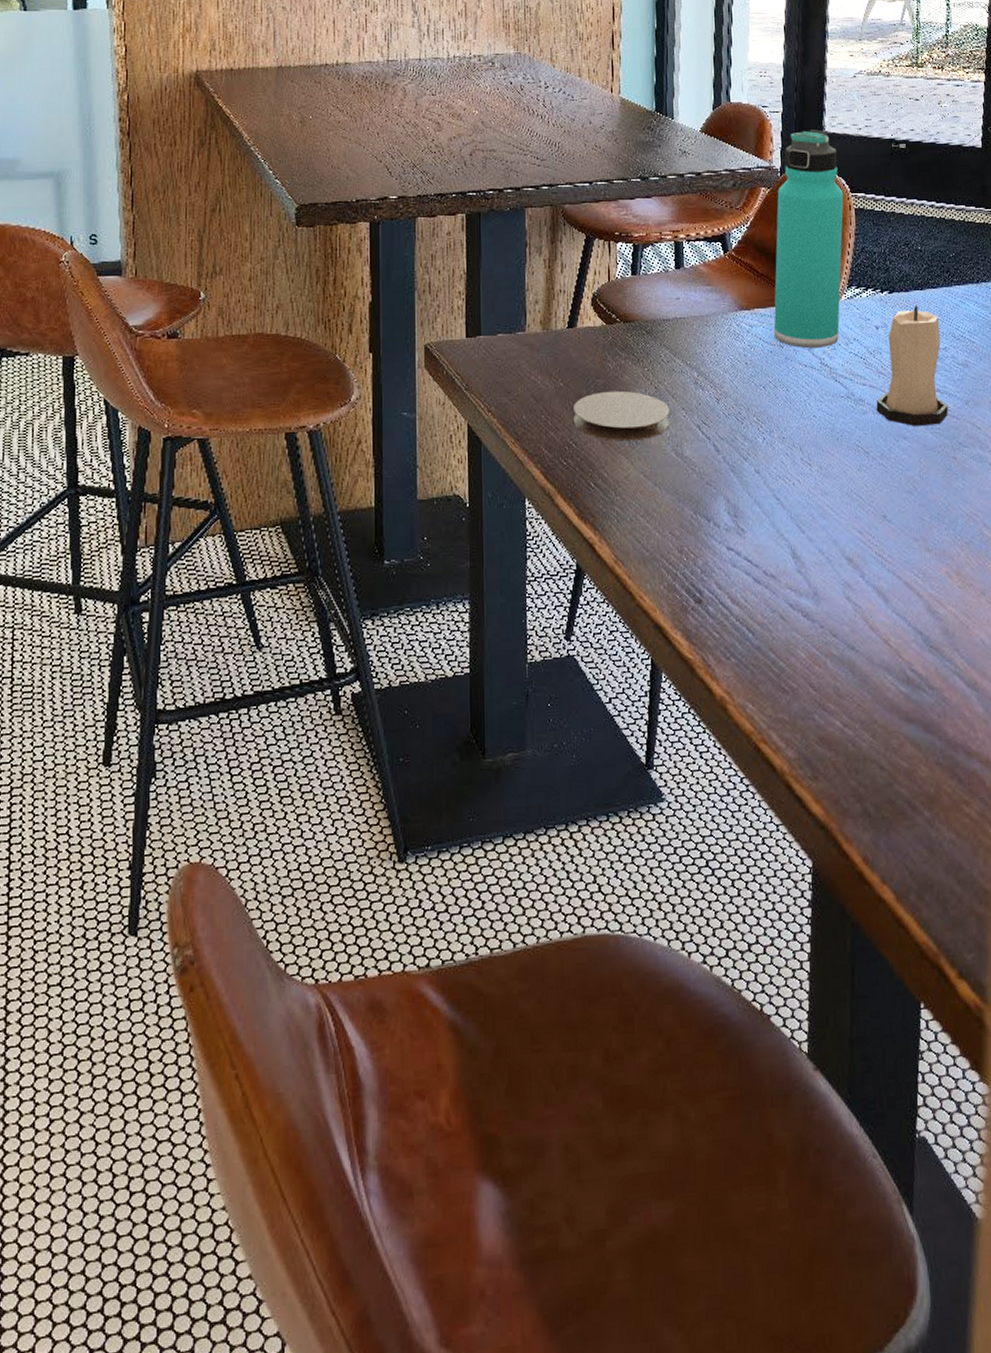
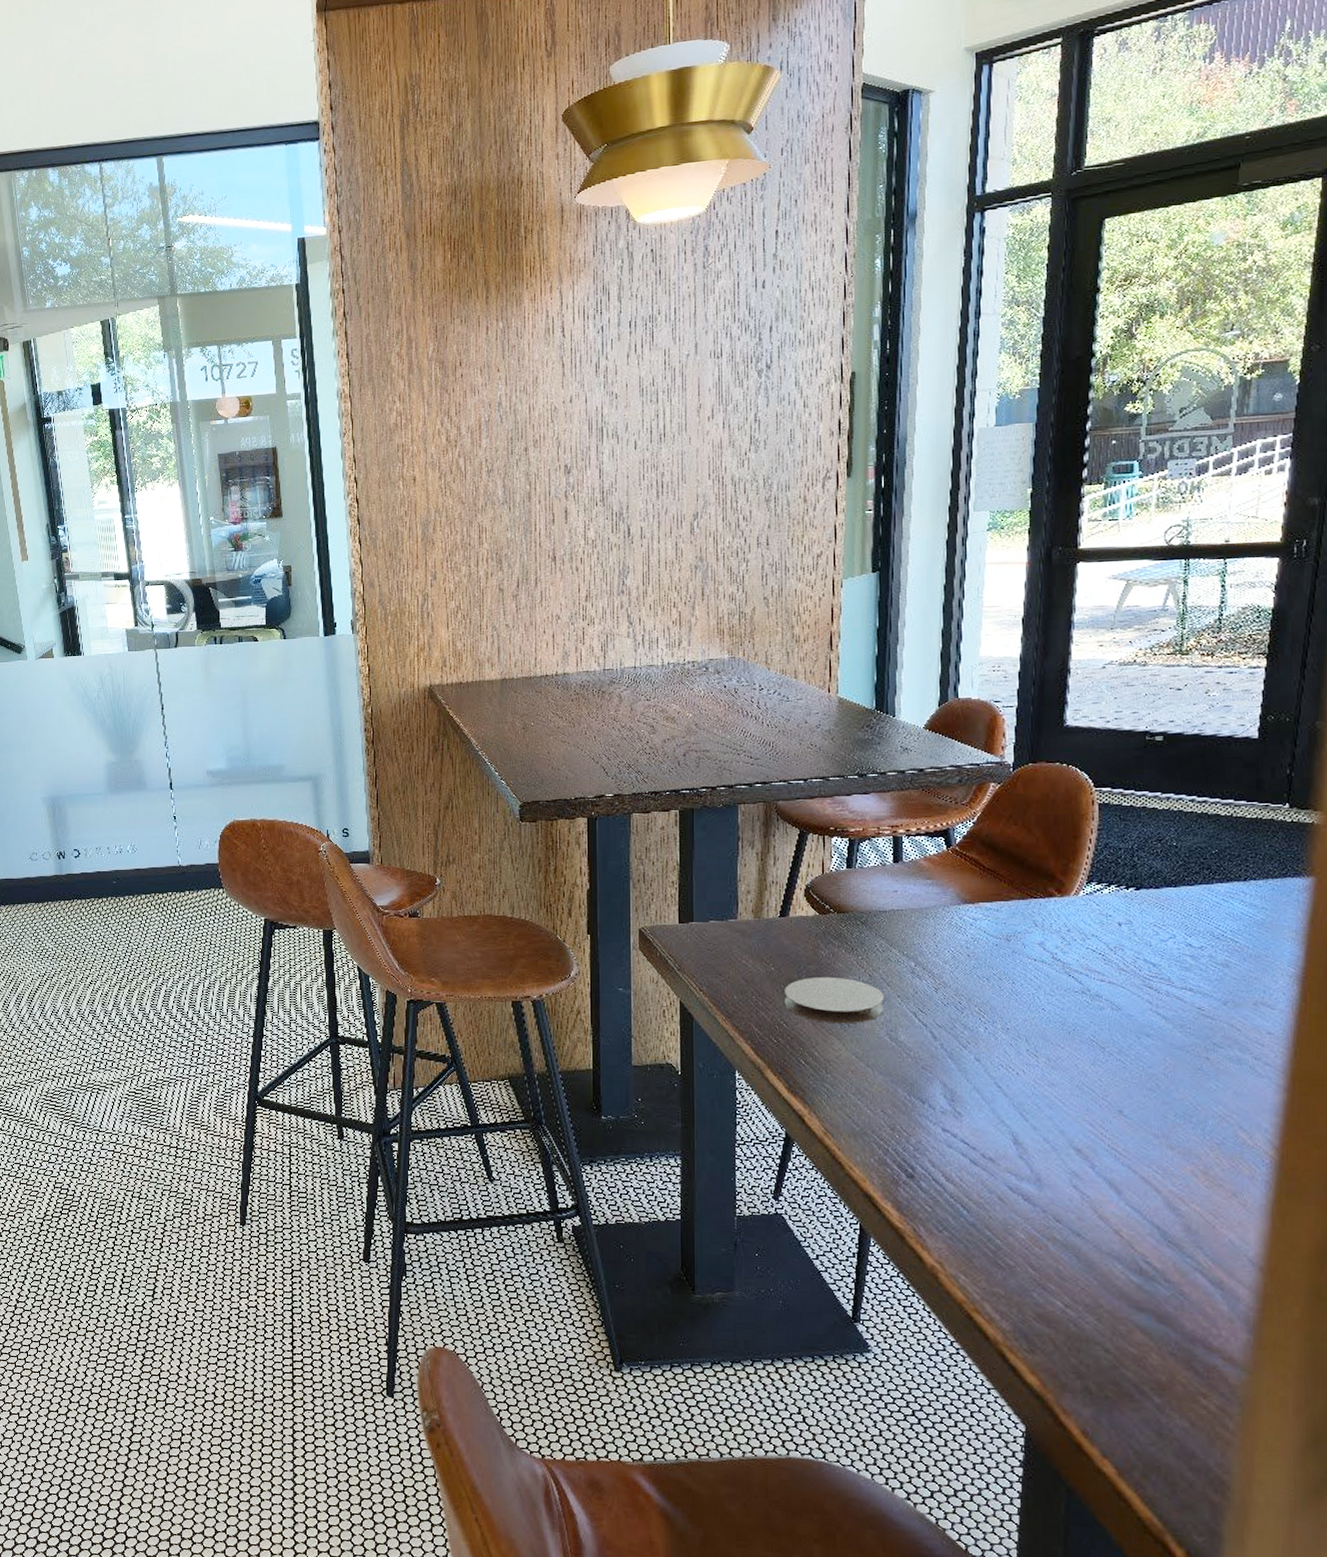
thermos bottle: present [773,130,844,349] -> none [1000,724,1086,943]
candle: present [876,305,948,427] -> none [1115,903,1202,1025]

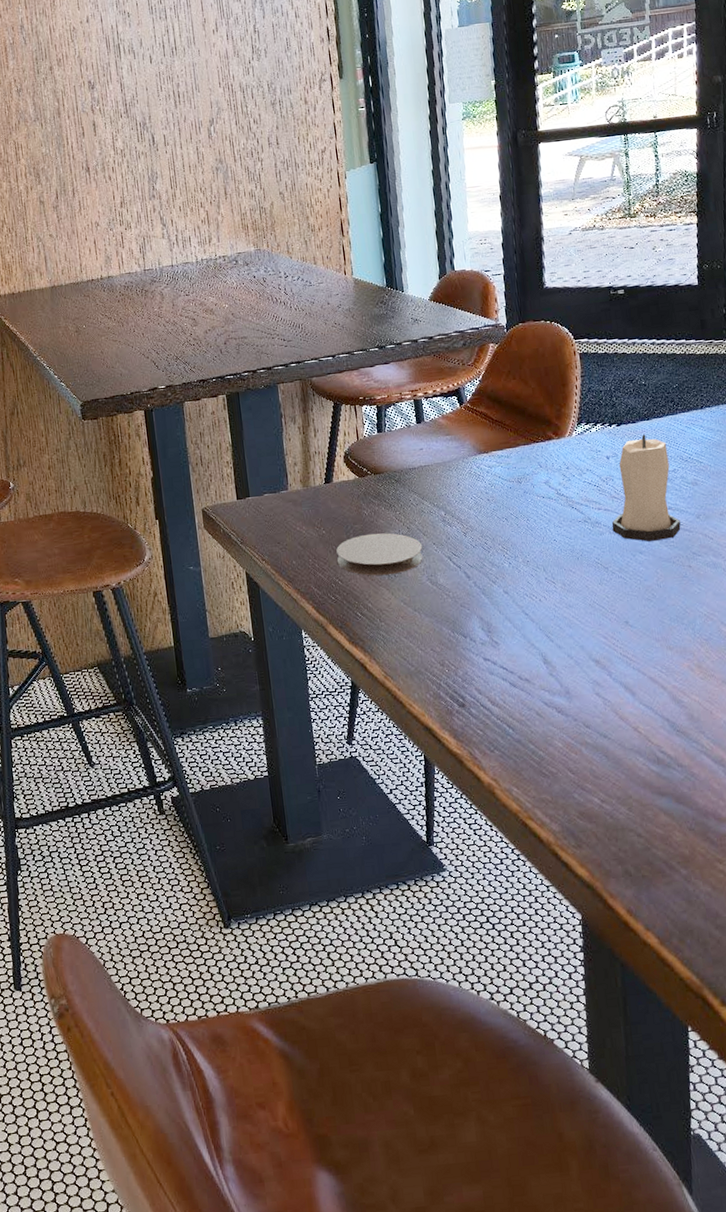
candle: none [1115,903,1202,1025] -> present [611,434,681,542]

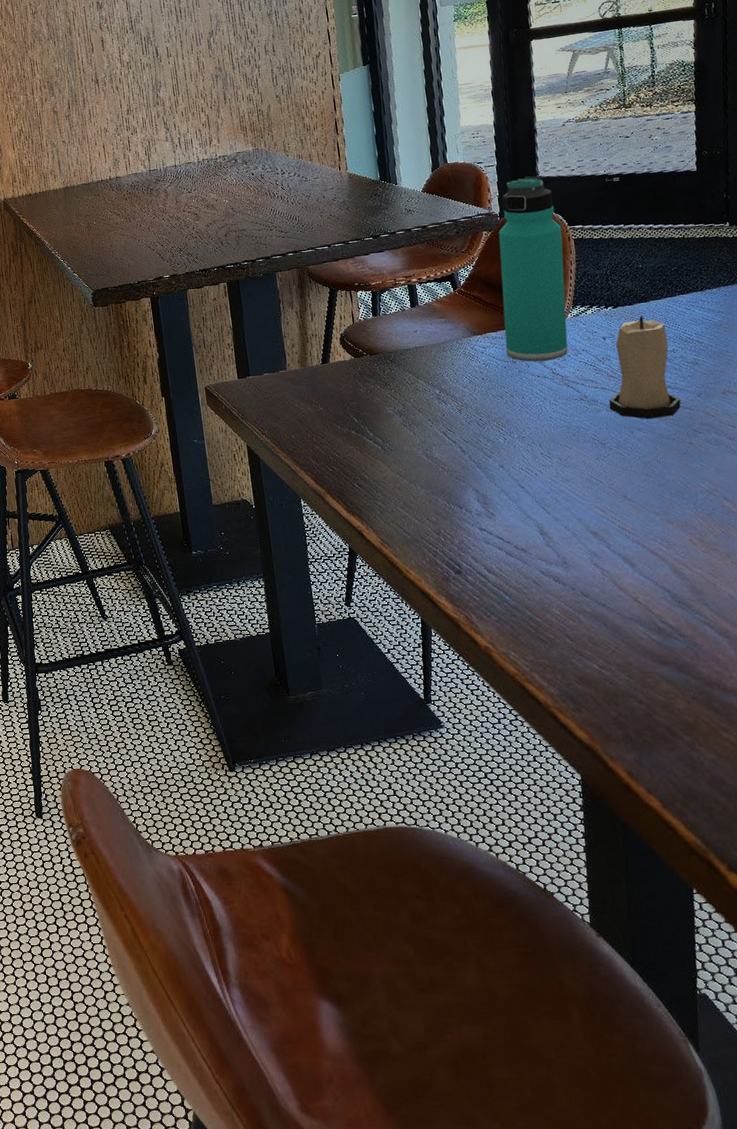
coaster: present [336,533,423,576] -> none [333,409,418,450]
thermos bottle: none [505,286,573,482] -> present [498,176,568,362]

